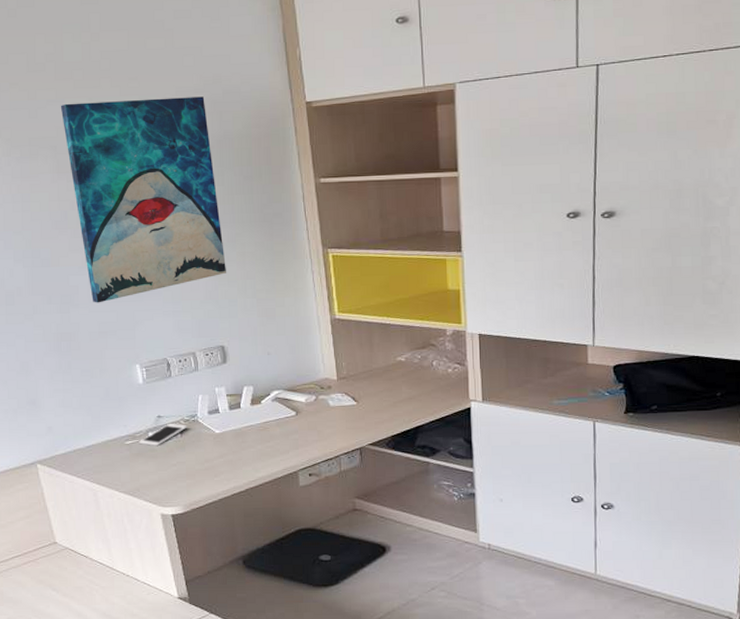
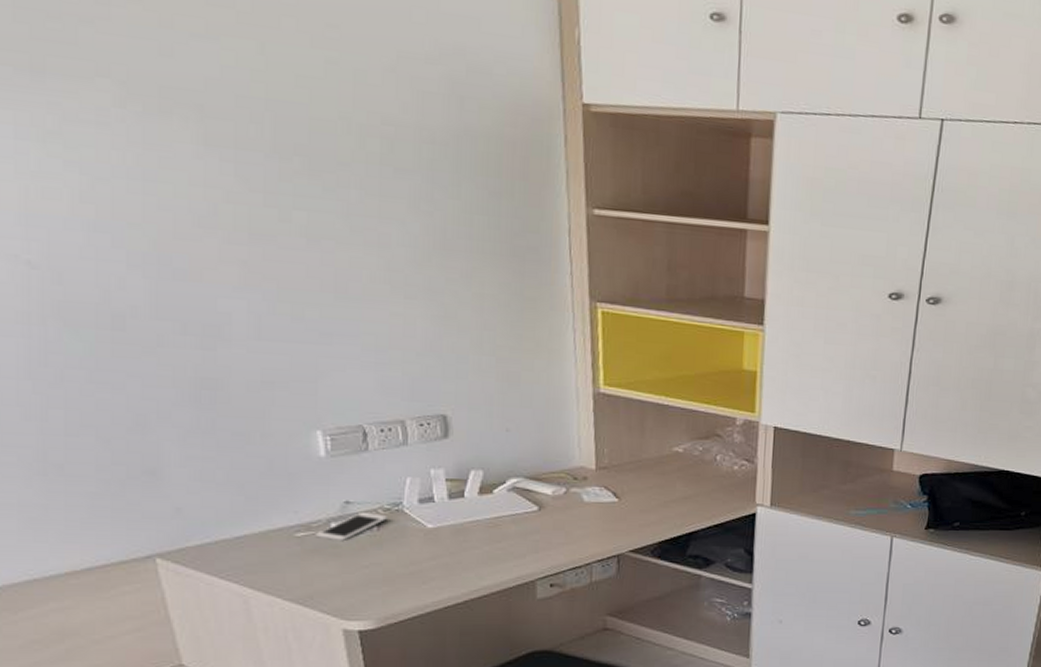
wall art: present [60,96,226,303] -> none [212,43,456,341]

